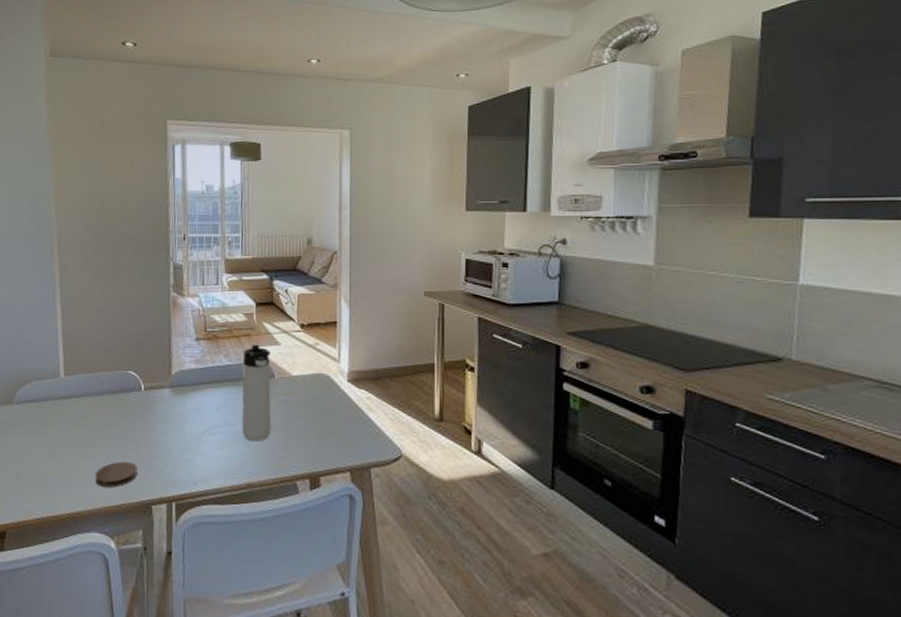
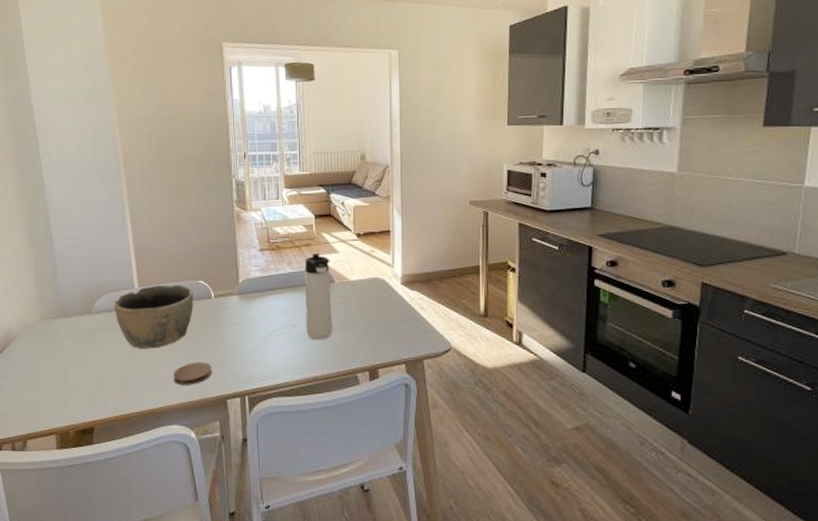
bowl: none [36,374,122,445] -> present [114,285,193,349]

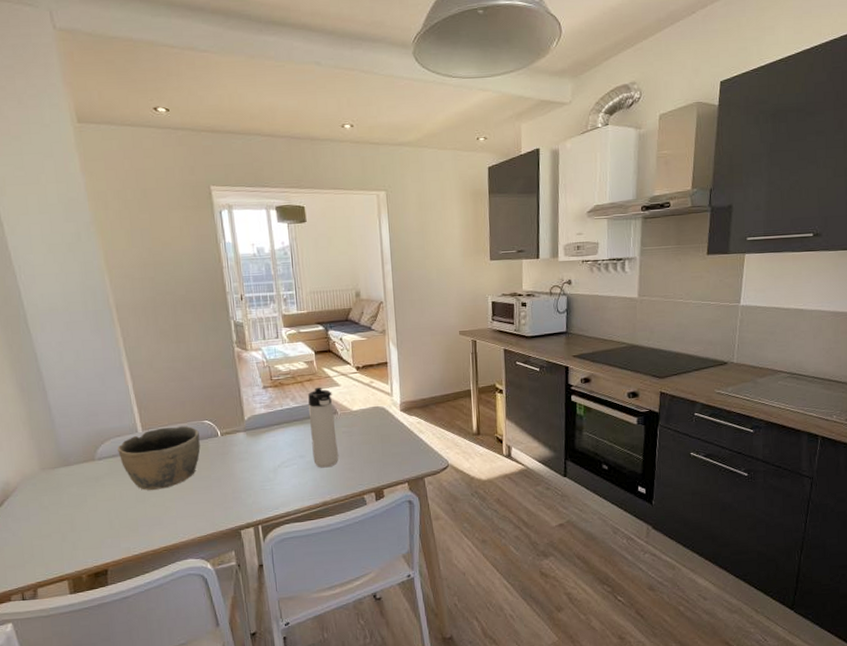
coaster: present [174,362,212,385] -> none [185,497,224,521]

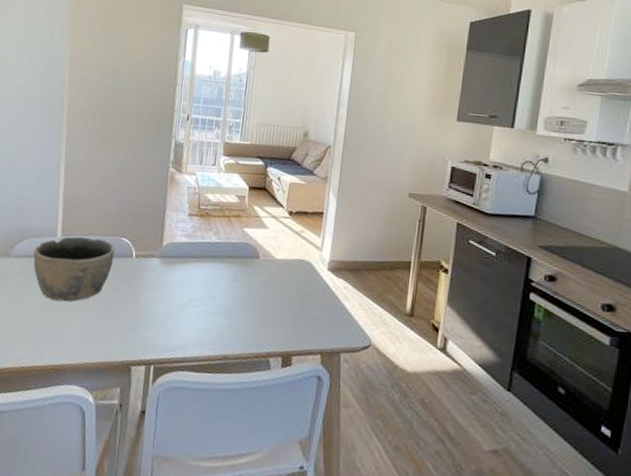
thermos bottle: present [307,387,338,468] -> none [223,225,258,317]

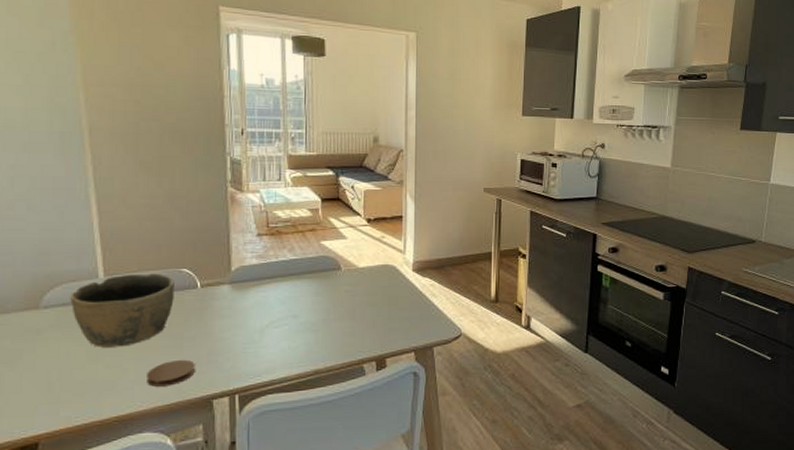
coaster: none [80,322,122,346] -> present [147,359,195,387]

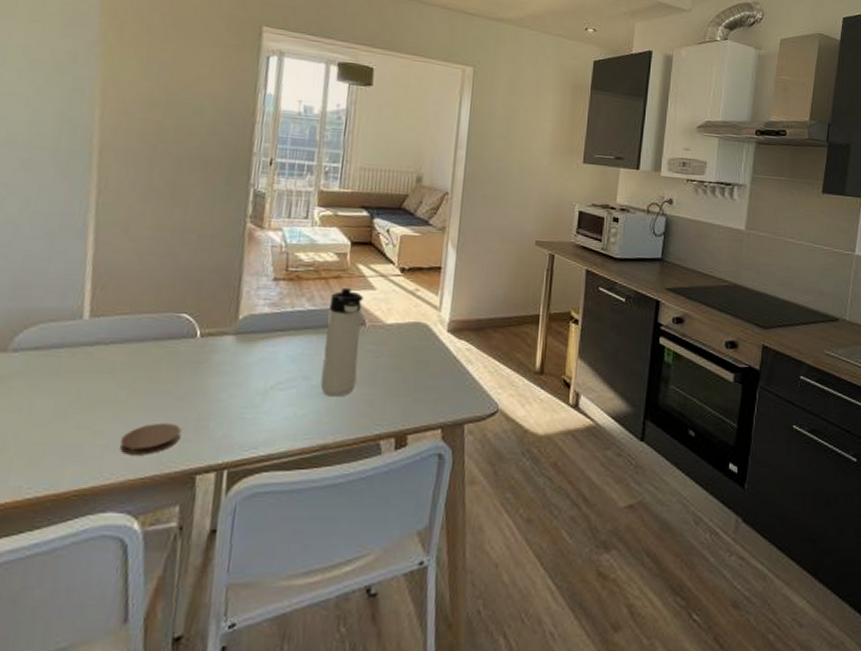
bowl: present [70,273,174,348] -> none [45,316,171,403]
thermos bottle: none [307,238,338,331] -> present [320,287,364,397]

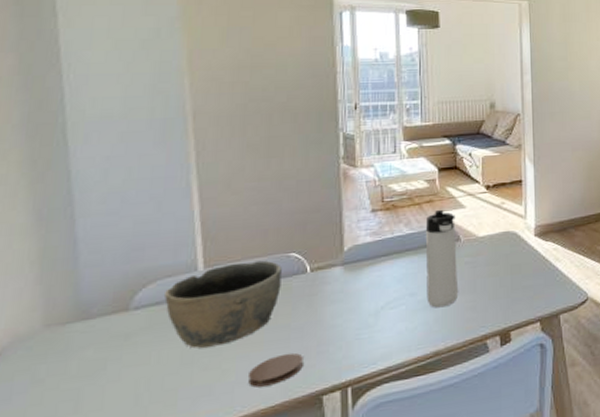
bowl: none [45,316,171,403] -> present [164,260,282,349]

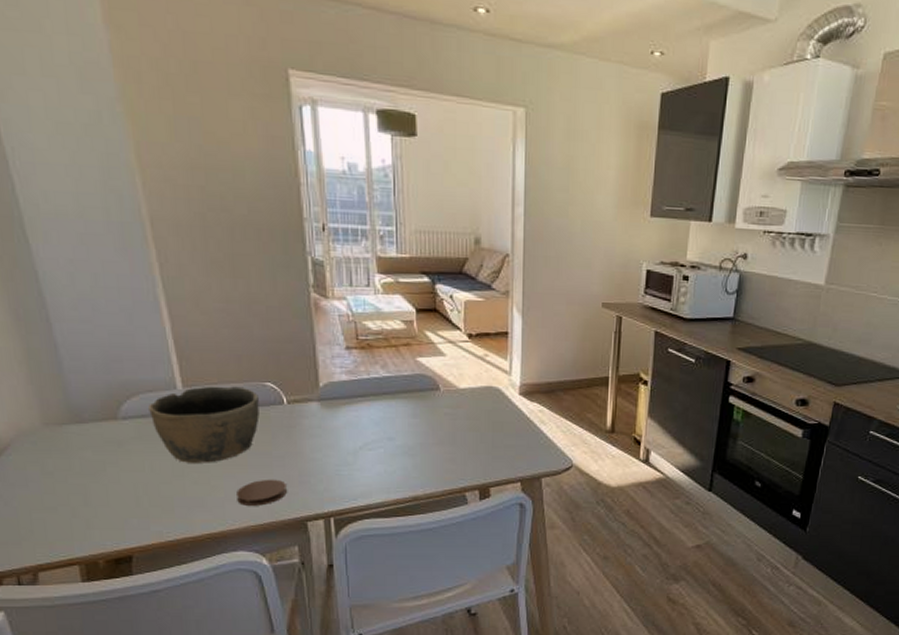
thermos bottle: present [425,209,458,308] -> none [402,354,437,455]

